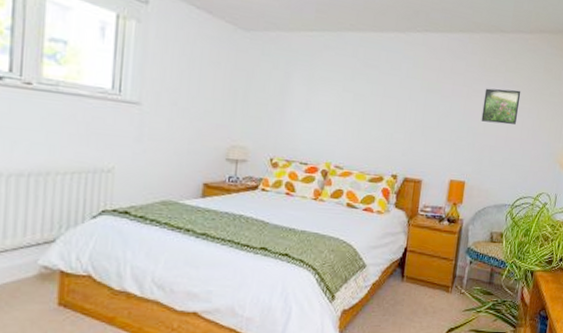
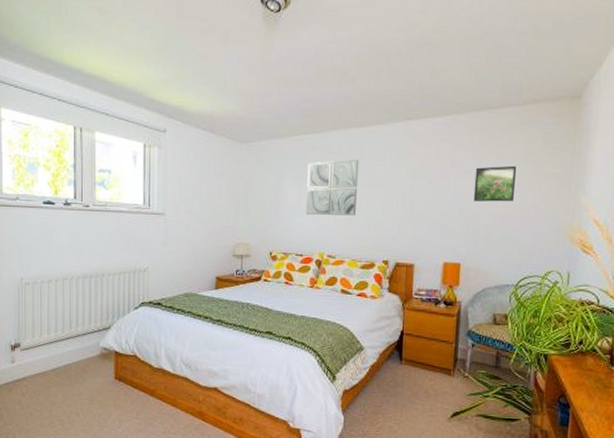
wall art: none [314,63,375,126] -> present [306,159,359,216]

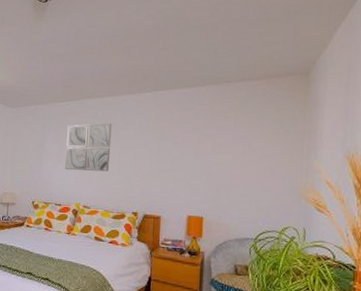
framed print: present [473,165,517,202] -> none [214,131,253,164]

